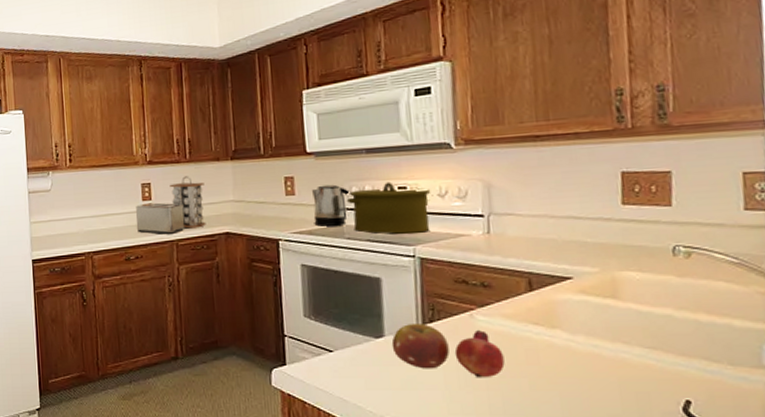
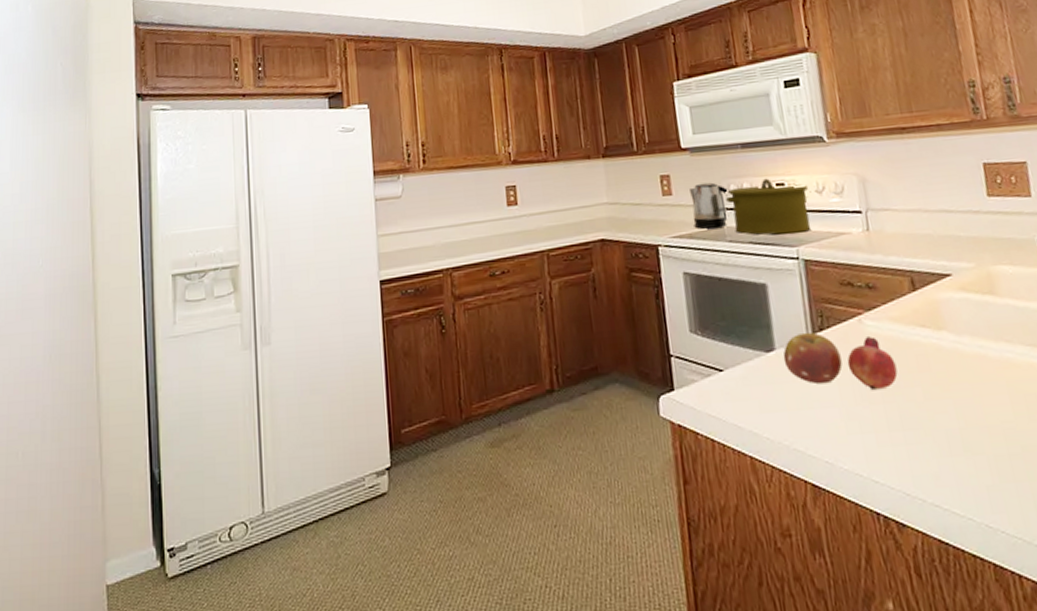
toaster: present [135,202,185,235] -> none [500,207,556,245]
spice rack: present [169,176,206,229] -> none [537,176,579,237]

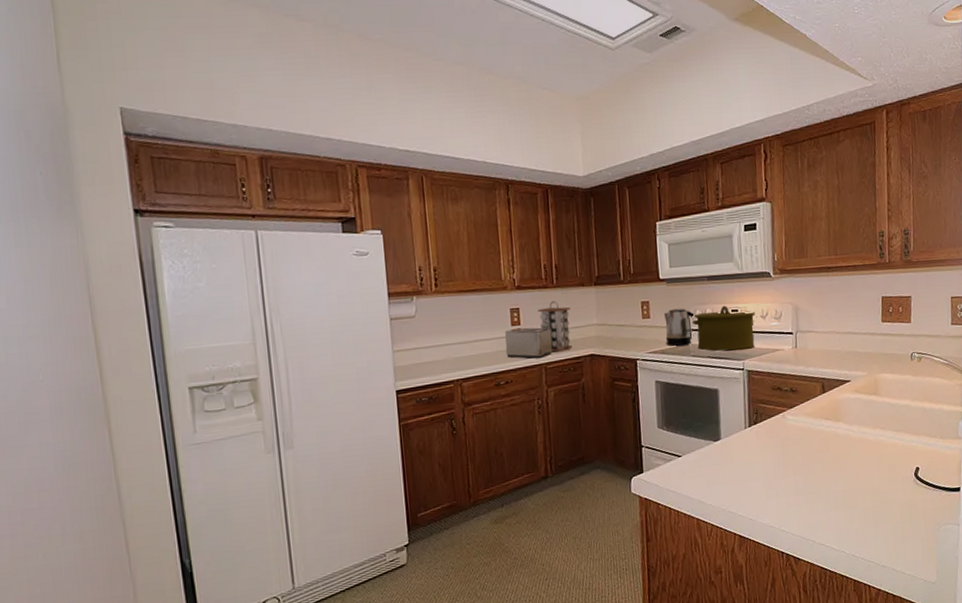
toaster: none [500,207,556,245] -> present [505,327,553,359]
spice rack: none [537,176,579,237] -> present [538,301,573,352]
fruit: present [783,333,843,385] -> none [726,426,768,464]
fruit: present [847,335,898,391] -> none [771,426,806,467]

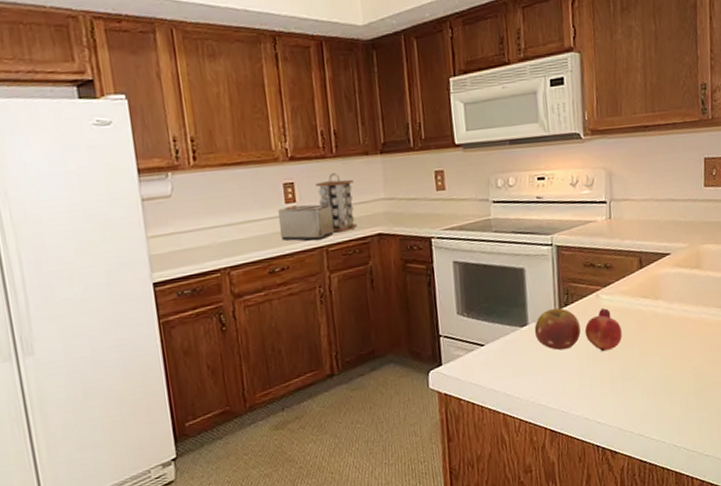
kettle: present [664,308,698,346] -> none [461,177,500,221]
cooking pot: present [691,305,758,351] -> none [492,172,567,225]
fruit: none [726,426,768,464] -> present [534,308,581,351]
fruit: none [771,426,806,467] -> present [584,307,622,352]

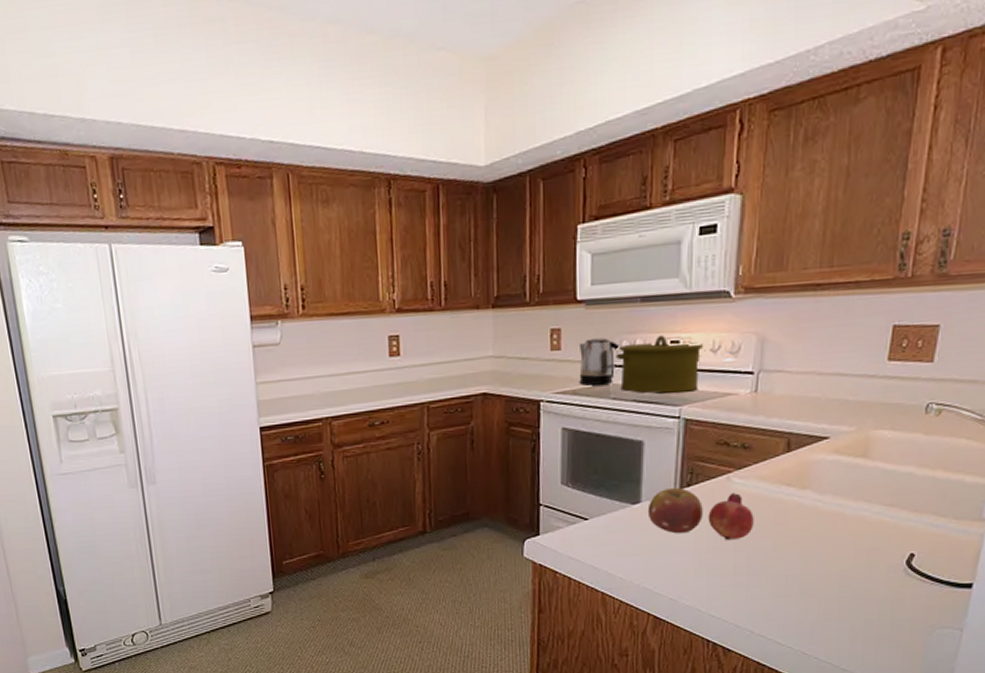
toaster: present [278,204,335,242] -> none [381,358,438,397]
spice rack: present [315,173,357,233] -> none [421,327,461,389]
kettle: none [461,177,500,221] -> present [579,337,623,386]
cooking pot: none [492,172,567,225] -> present [615,335,706,394]

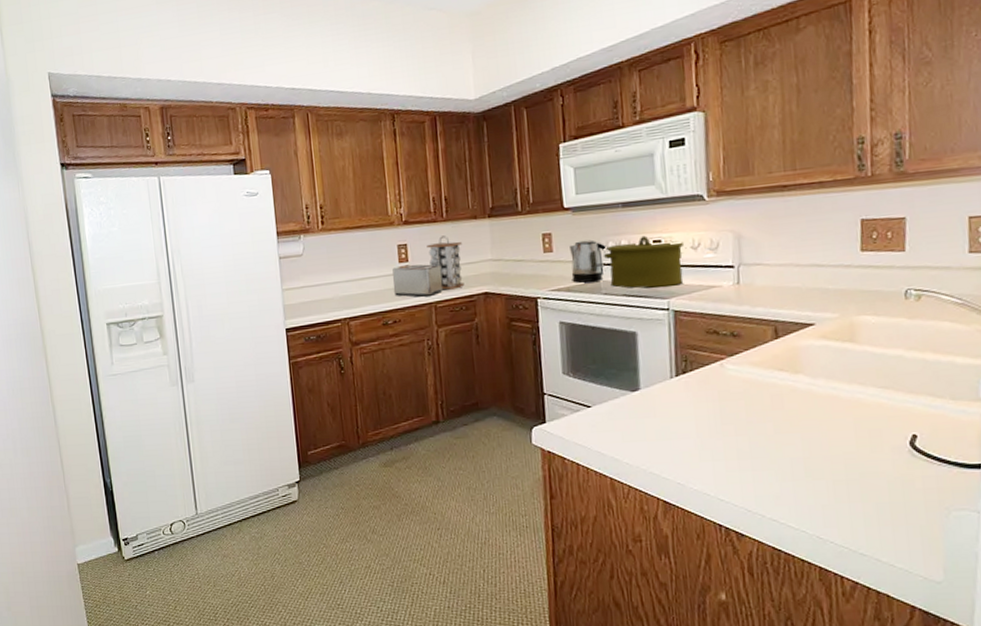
toaster: none [381,358,438,397] -> present [392,263,443,298]
spice rack: none [421,327,461,389] -> present [426,235,465,290]
fruit: present [647,488,703,534] -> none [647,375,701,419]
fruit: present [708,492,754,541] -> none [705,377,752,425]

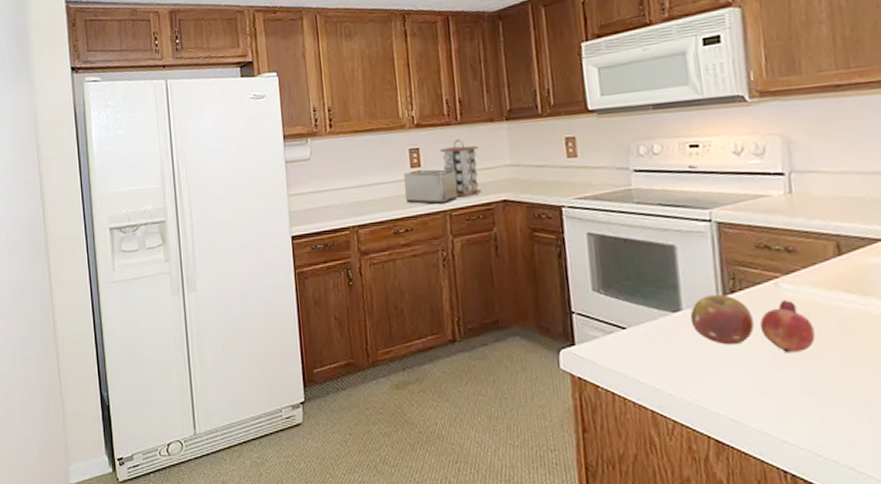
kettle: present [570,239,611,283] -> none [596,144,643,191]
cooking pot: present [603,235,687,289] -> none [633,139,728,198]
fruit: none [647,375,701,419] -> present [690,295,755,345]
fruit: none [705,377,752,425] -> present [759,299,815,354]

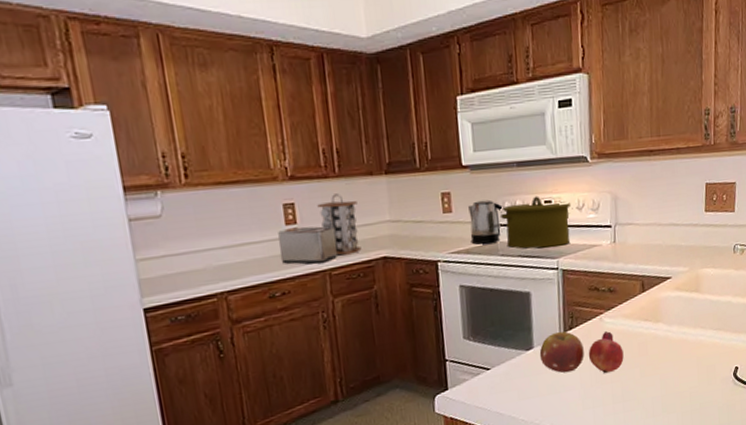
kettle: none [596,144,643,191] -> present [468,199,507,245]
cooking pot: none [633,139,728,198] -> present [499,196,573,249]

